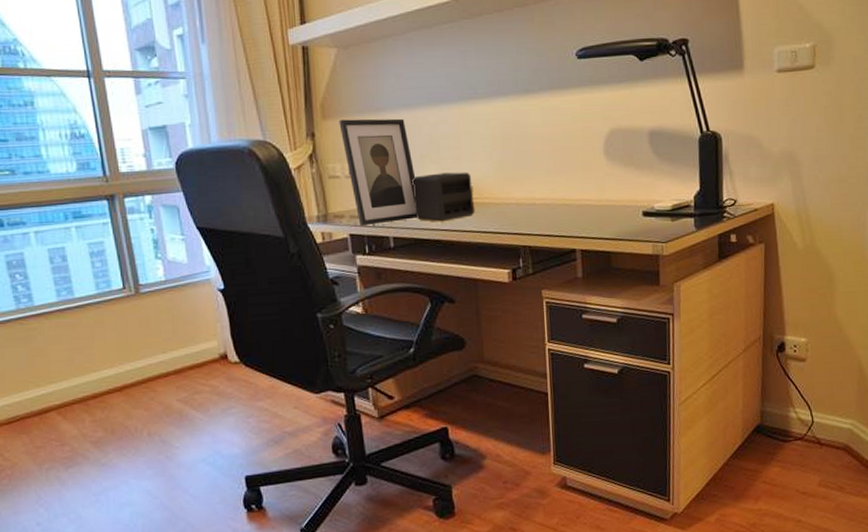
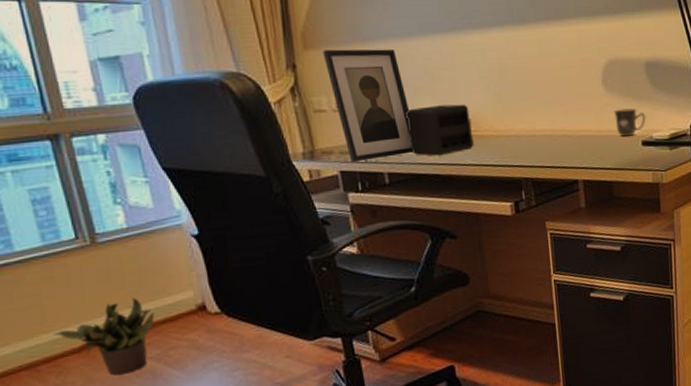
potted plant: none [101,344,184,414] -> present [53,297,155,376]
mug: none [614,178,648,208] -> present [613,108,646,138]

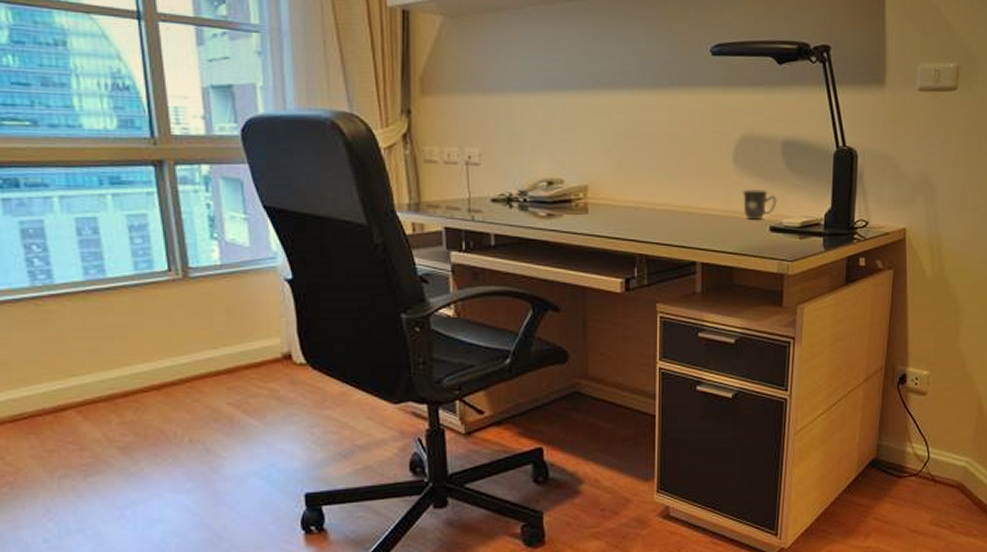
potted plant: present [53,297,155,376] -> none [135,338,238,418]
picture frame: present [323,49,413,163] -> none [440,97,525,220]
desk organizer: present [406,104,474,156] -> none [520,167,589,221]

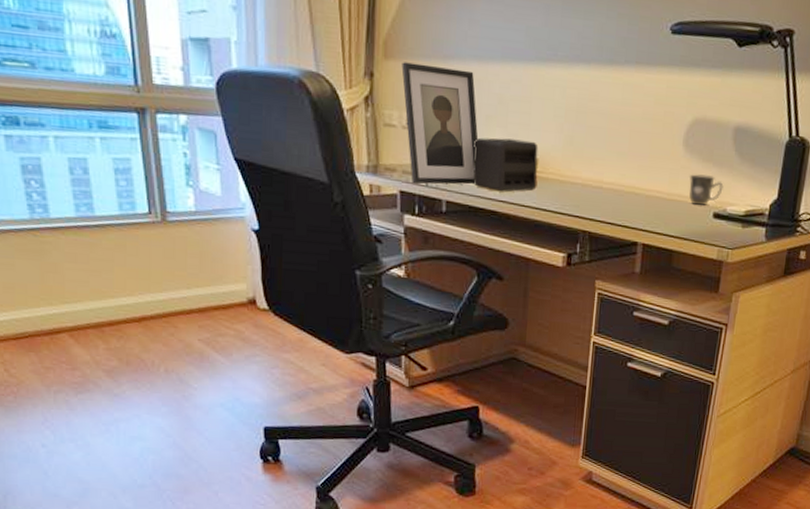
picture frame: none [440,97,525,220] -> present [401,62,479,185]
desk organizer: none [520,167,589,221] -> present [473,137,539,193]

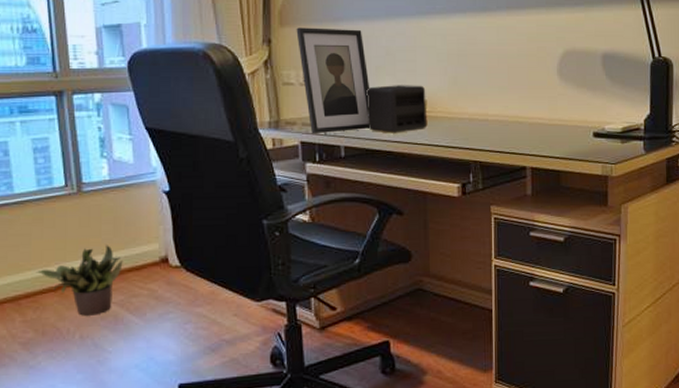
potted plant: none [119,280,209,351] -> present [35,245,123,316]
mug: present [688,174,724,206] -> none [566,99,599,128]

